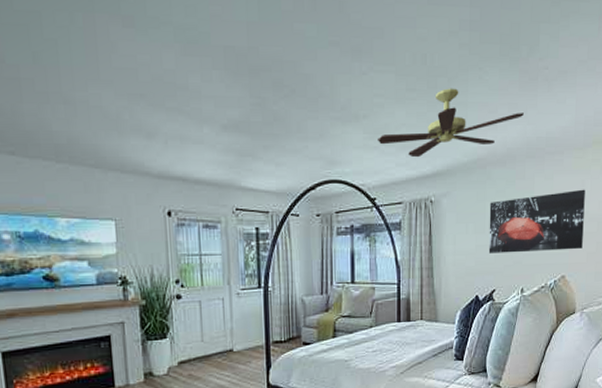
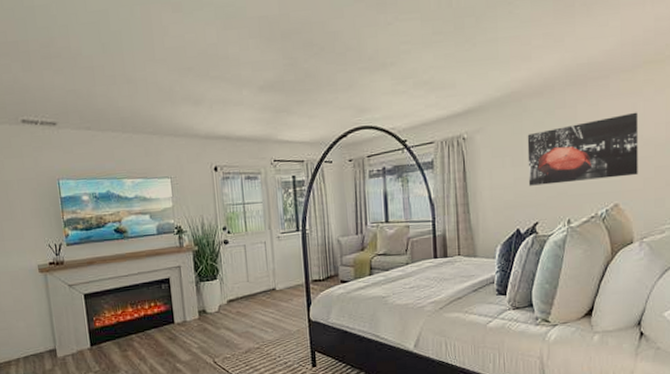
ceiling fan: present [378,88,524,158] -> none [406,26,561,98]

